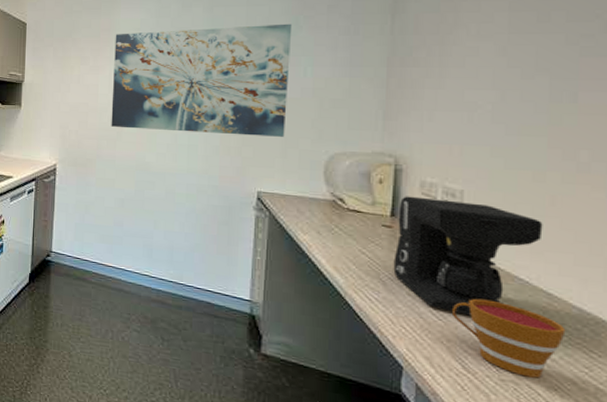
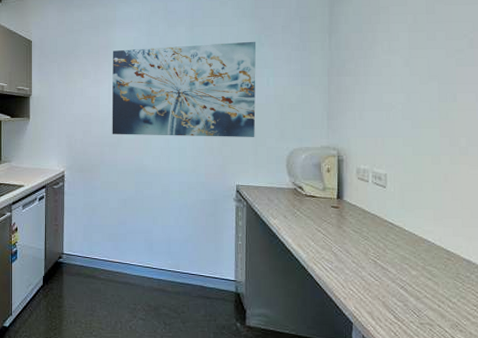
coffee maker: present [393,196,543,316] -> none [341,181,441,275]
cup: present [453,298,566,378] -> none [385,260,460,319]

